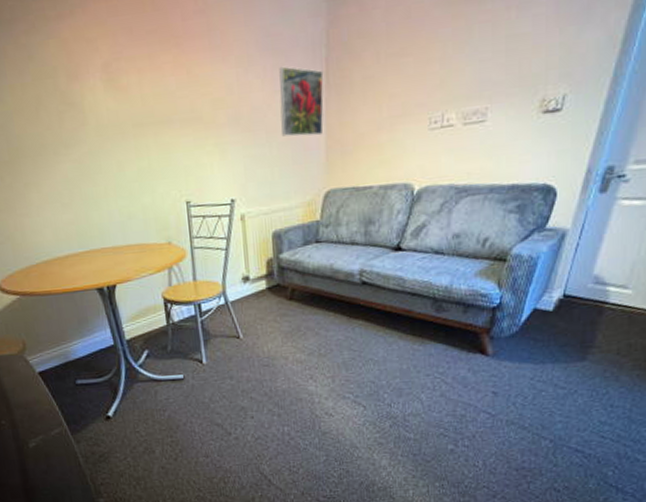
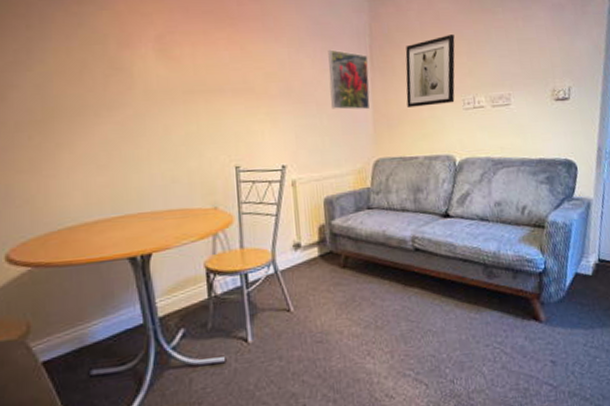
wall art: none [364,36,427,130] -> present [405,34,455,107]

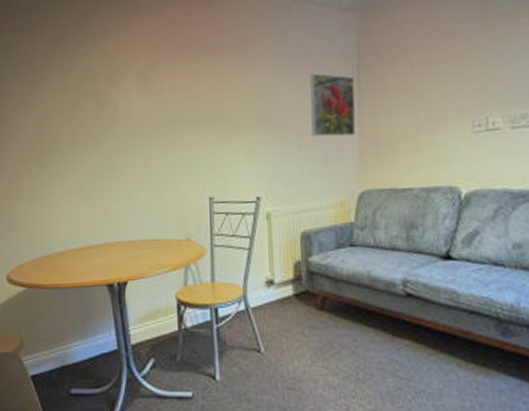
wall art: present [405,34,455,107] -> none [399,46,463,132]

